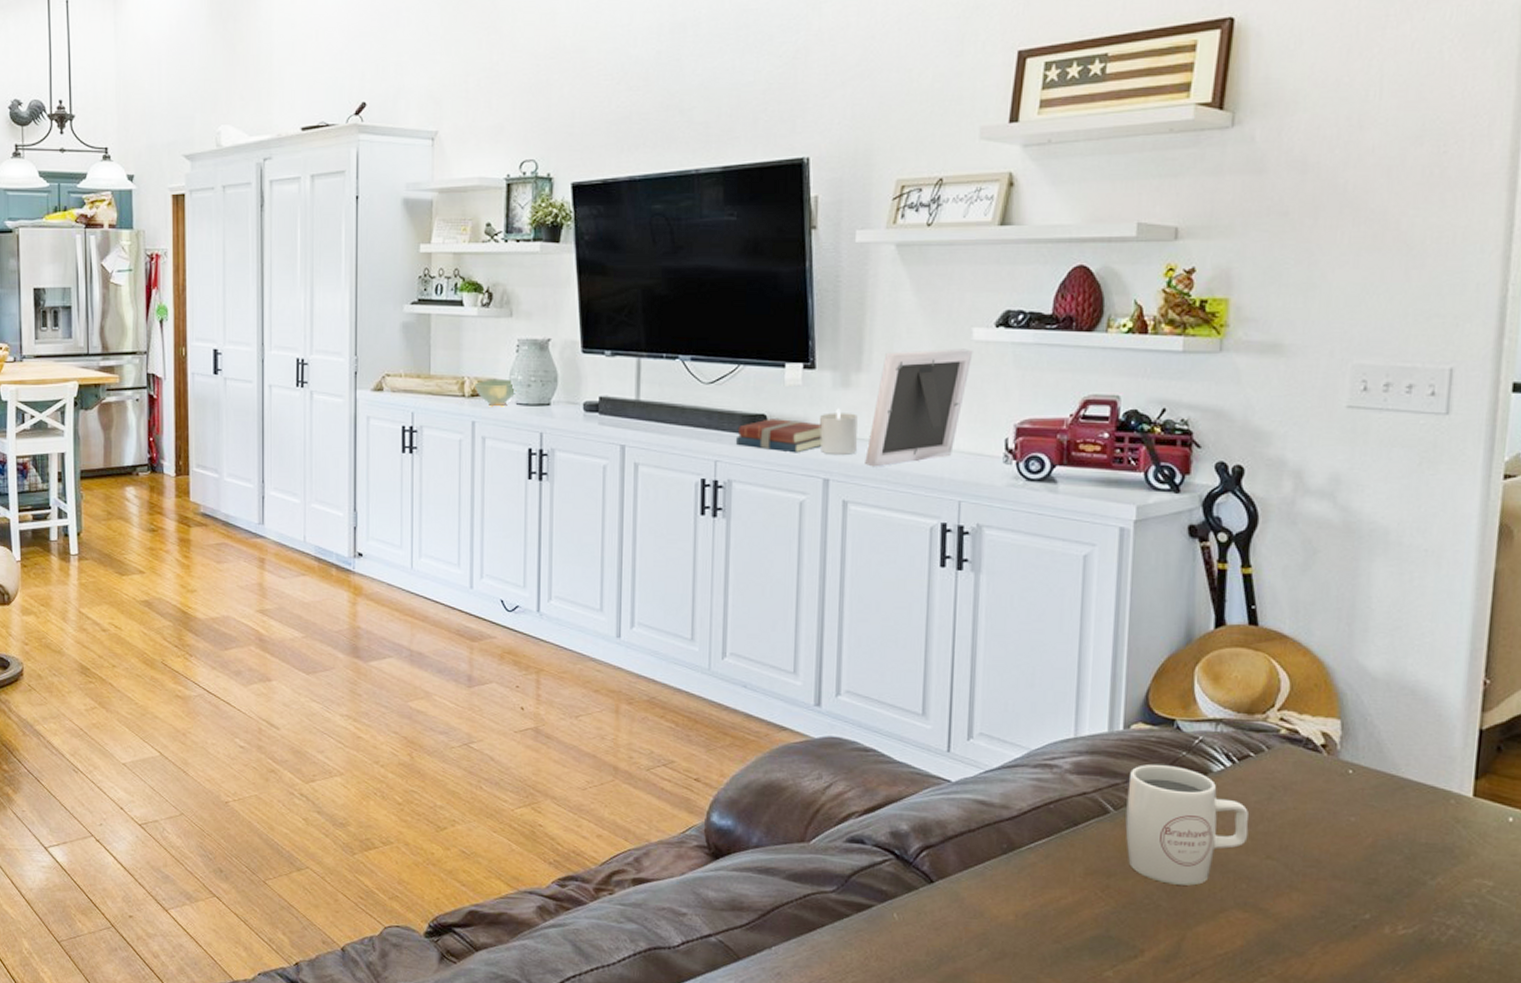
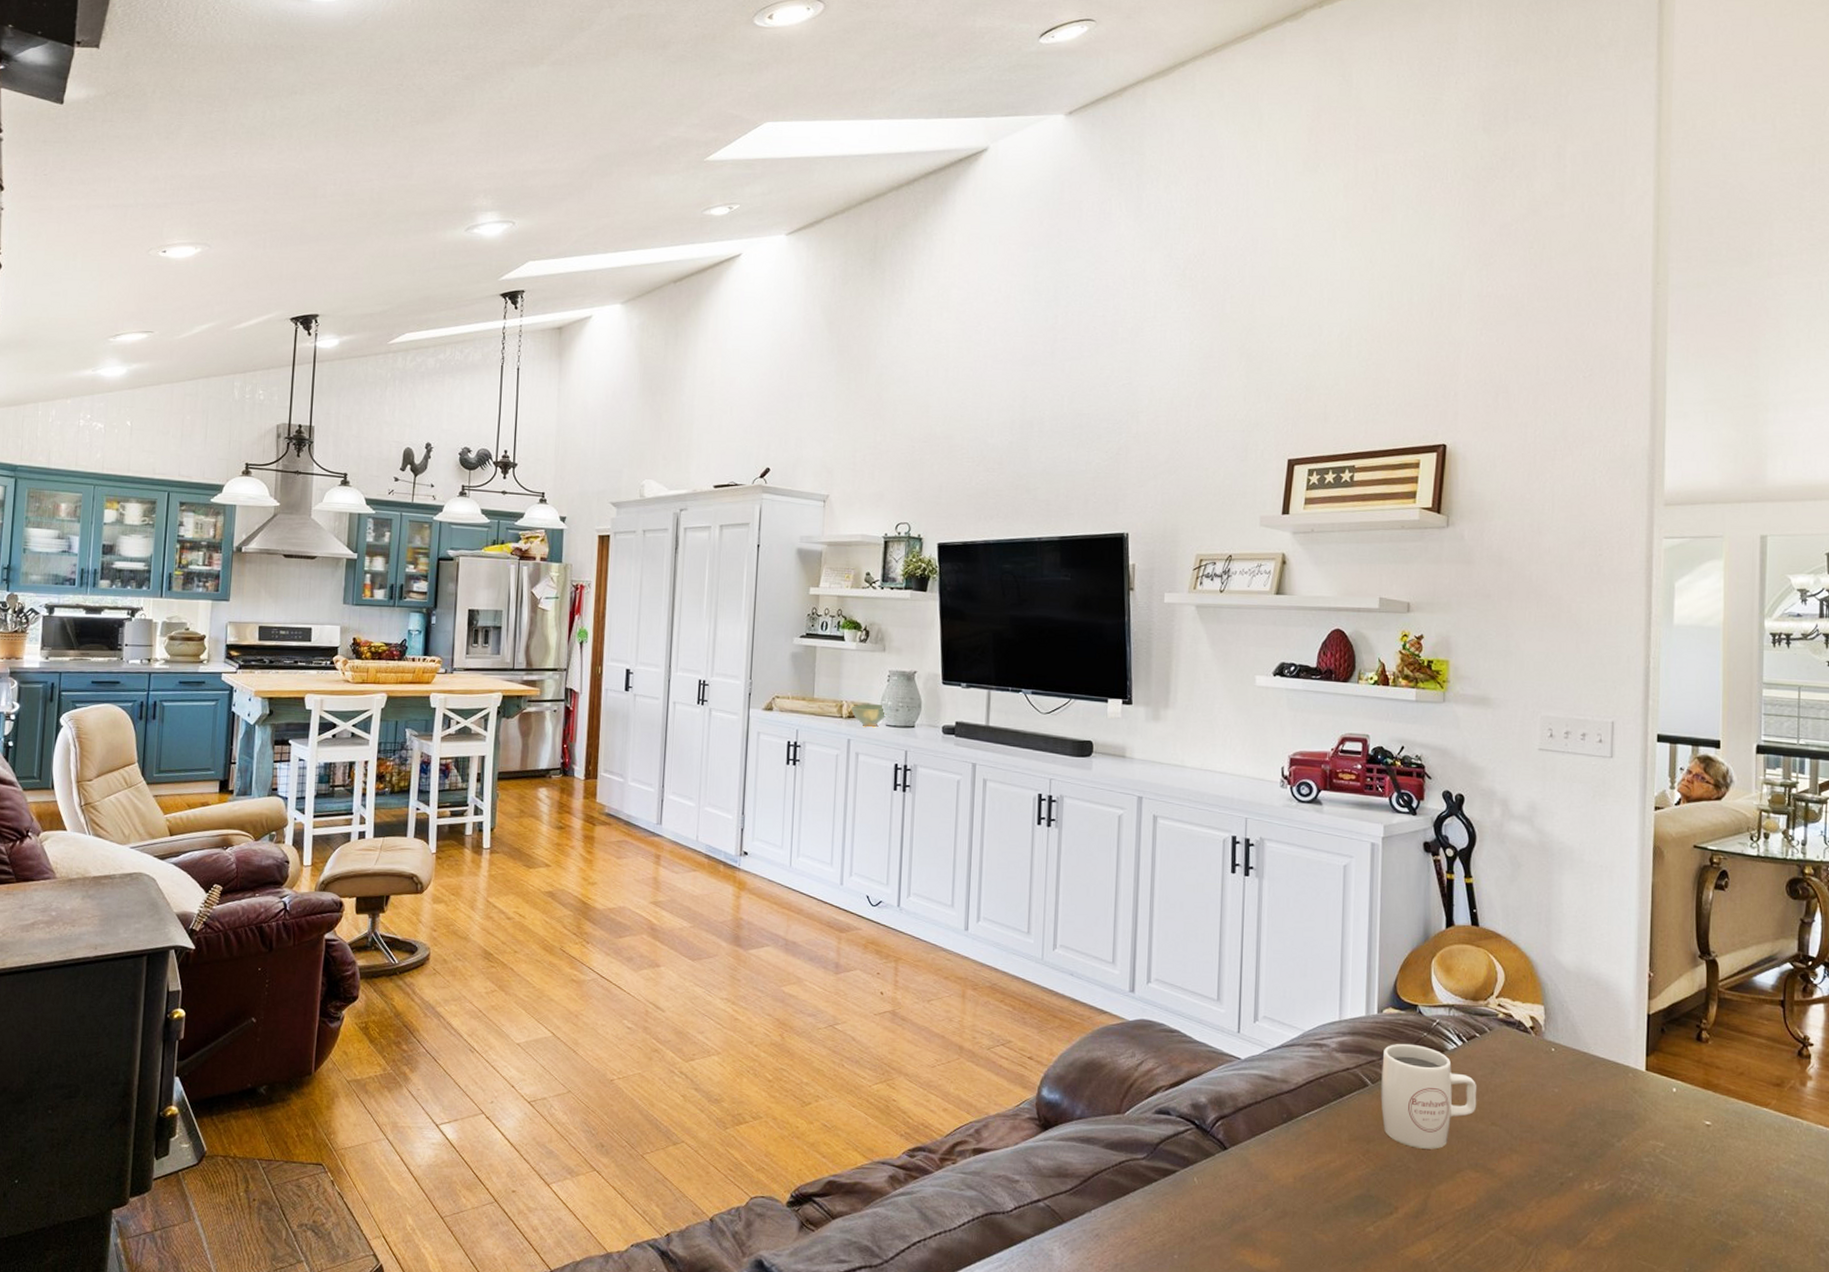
books: present [735,419,823,453] -> none [1067,745,1137,774]
candle: present [819,408,858,456] -> none [1134,738,1166,778]
picture frame: present [865,348,973,467] -> none [1171,692,1256,788]

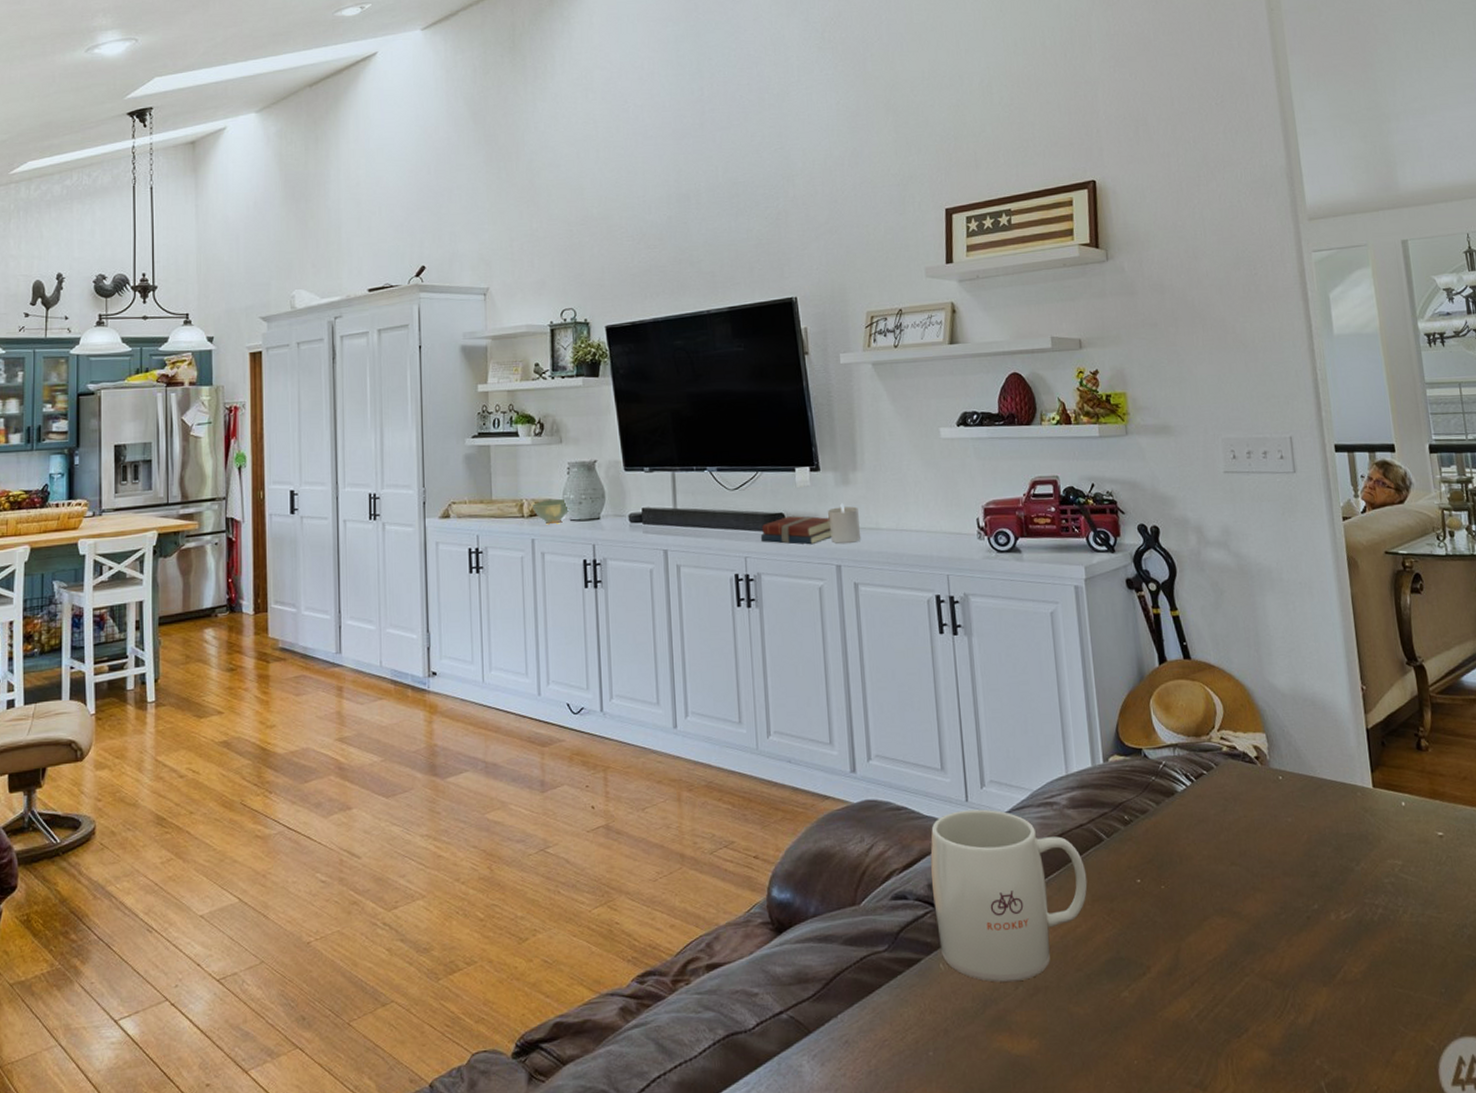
books: none [1067,745,1137,774] -> present [760,516,832,545]
candle: none [1134,738,1166,778] -> present [827,503,862,545]
mug: none [1195,1040,1347,1204] -> present [930,809,1088,983]
mug: present [1380,1043,1477,1149] -> none [1114,790,1214,900]

